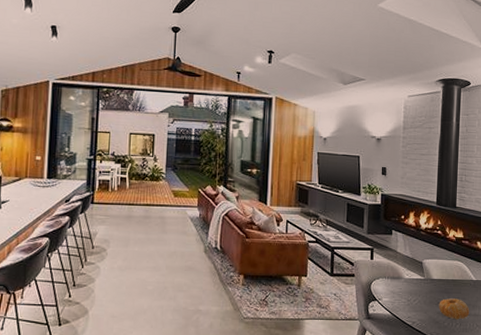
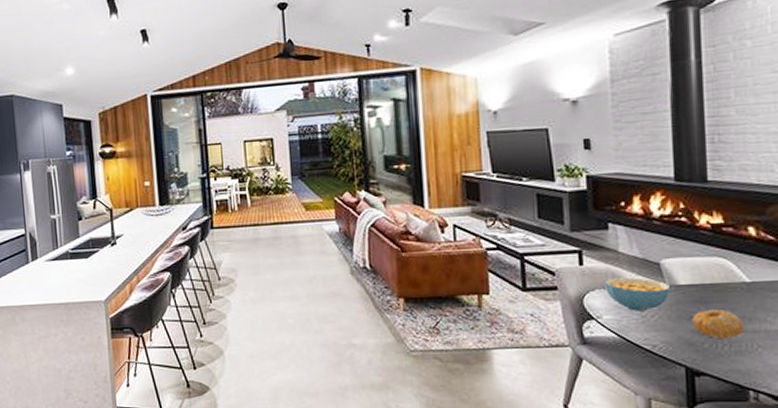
cereal bowl: none [386,271,427,296] -> present [605,277,670,311]

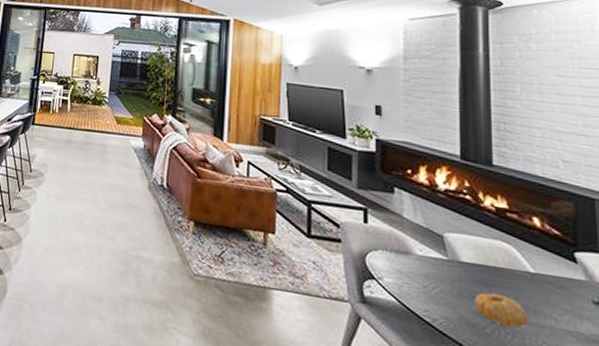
cereal bowl: present [605,277,670,311] -> none [388,241,452,282]

